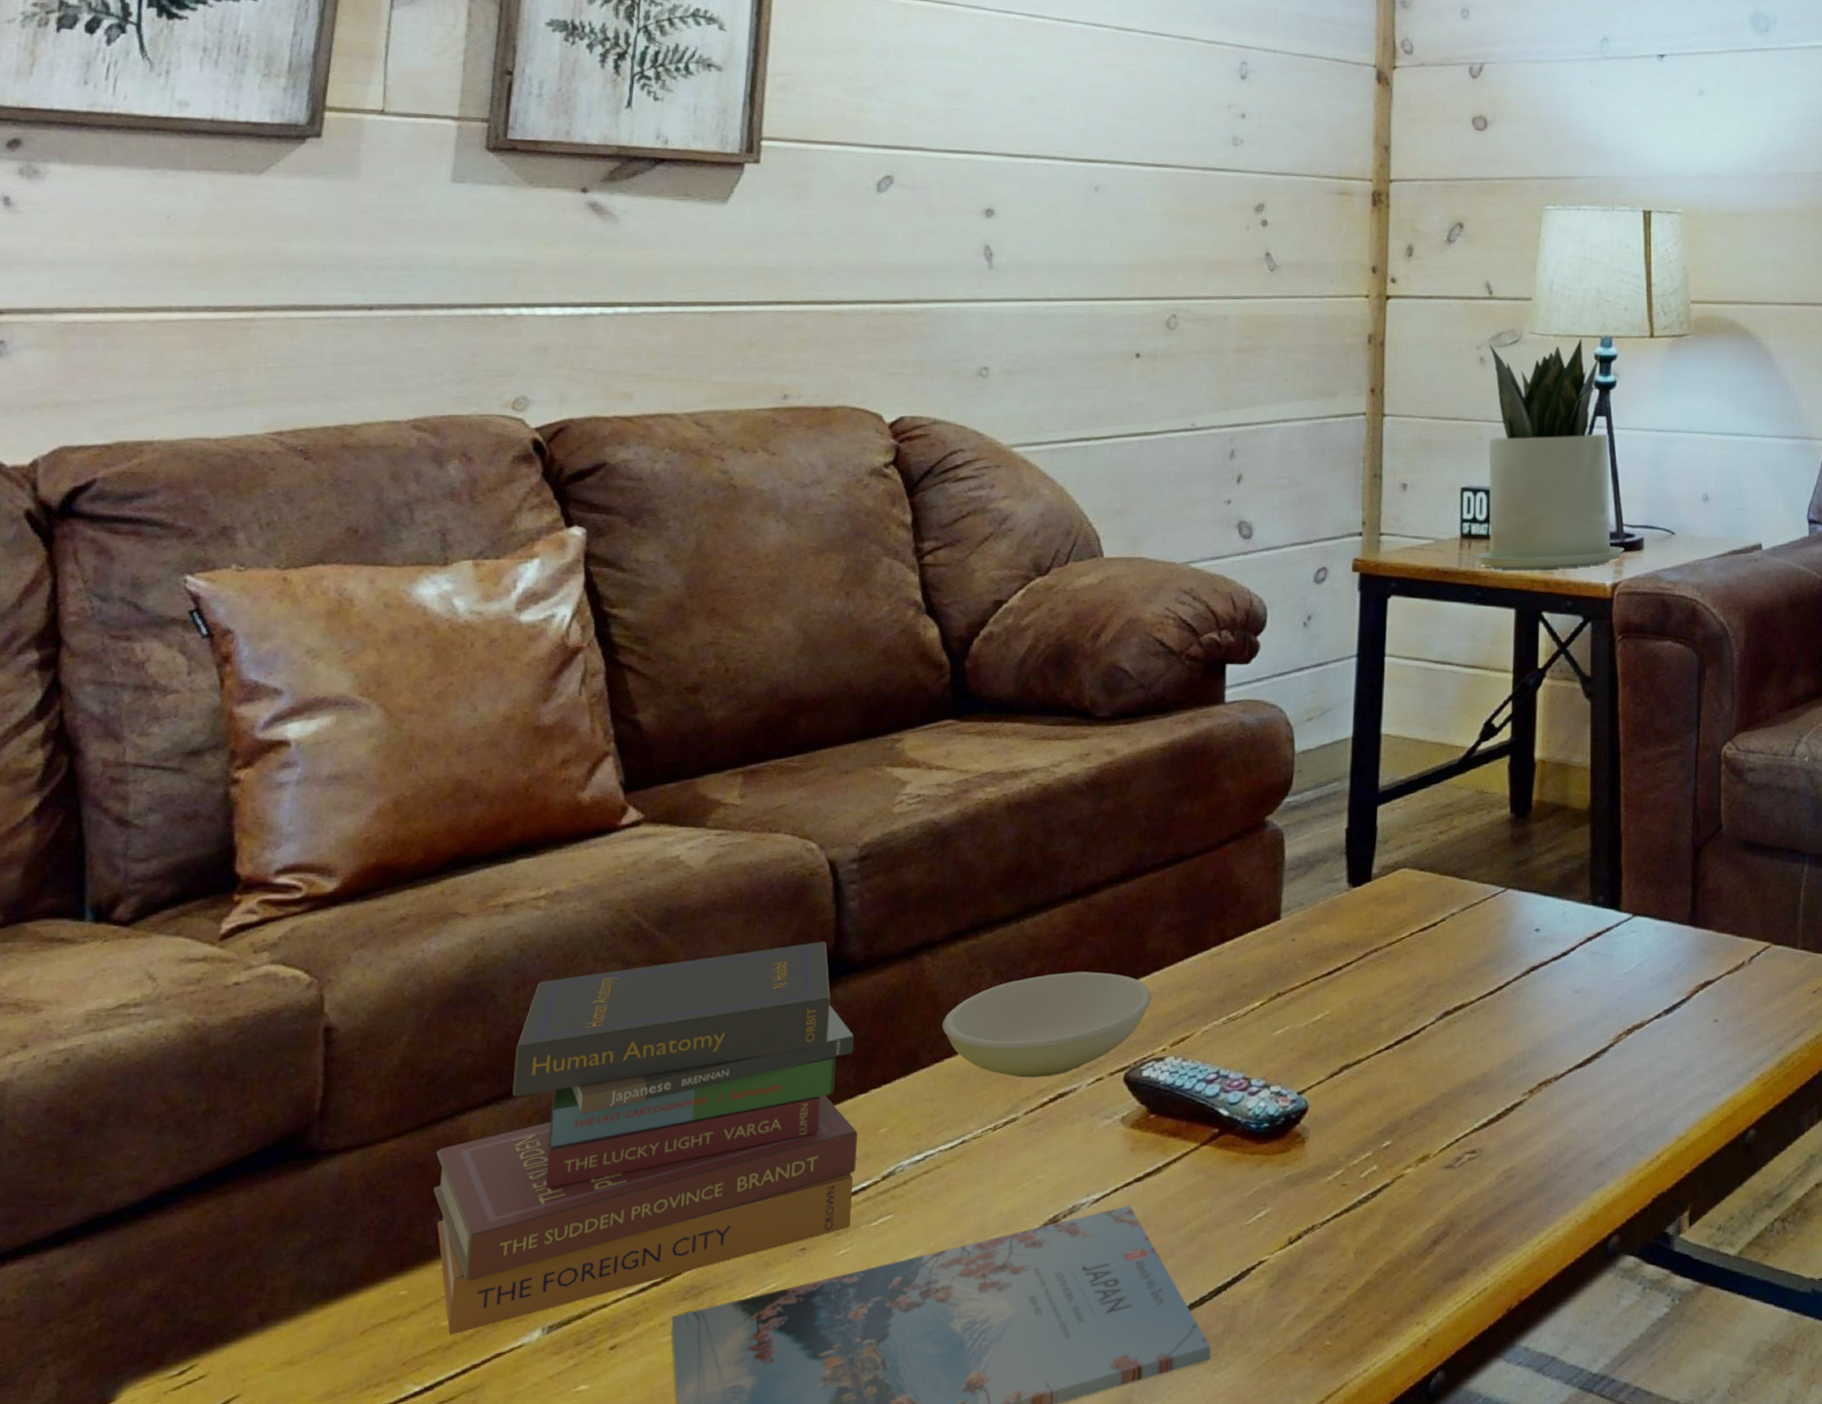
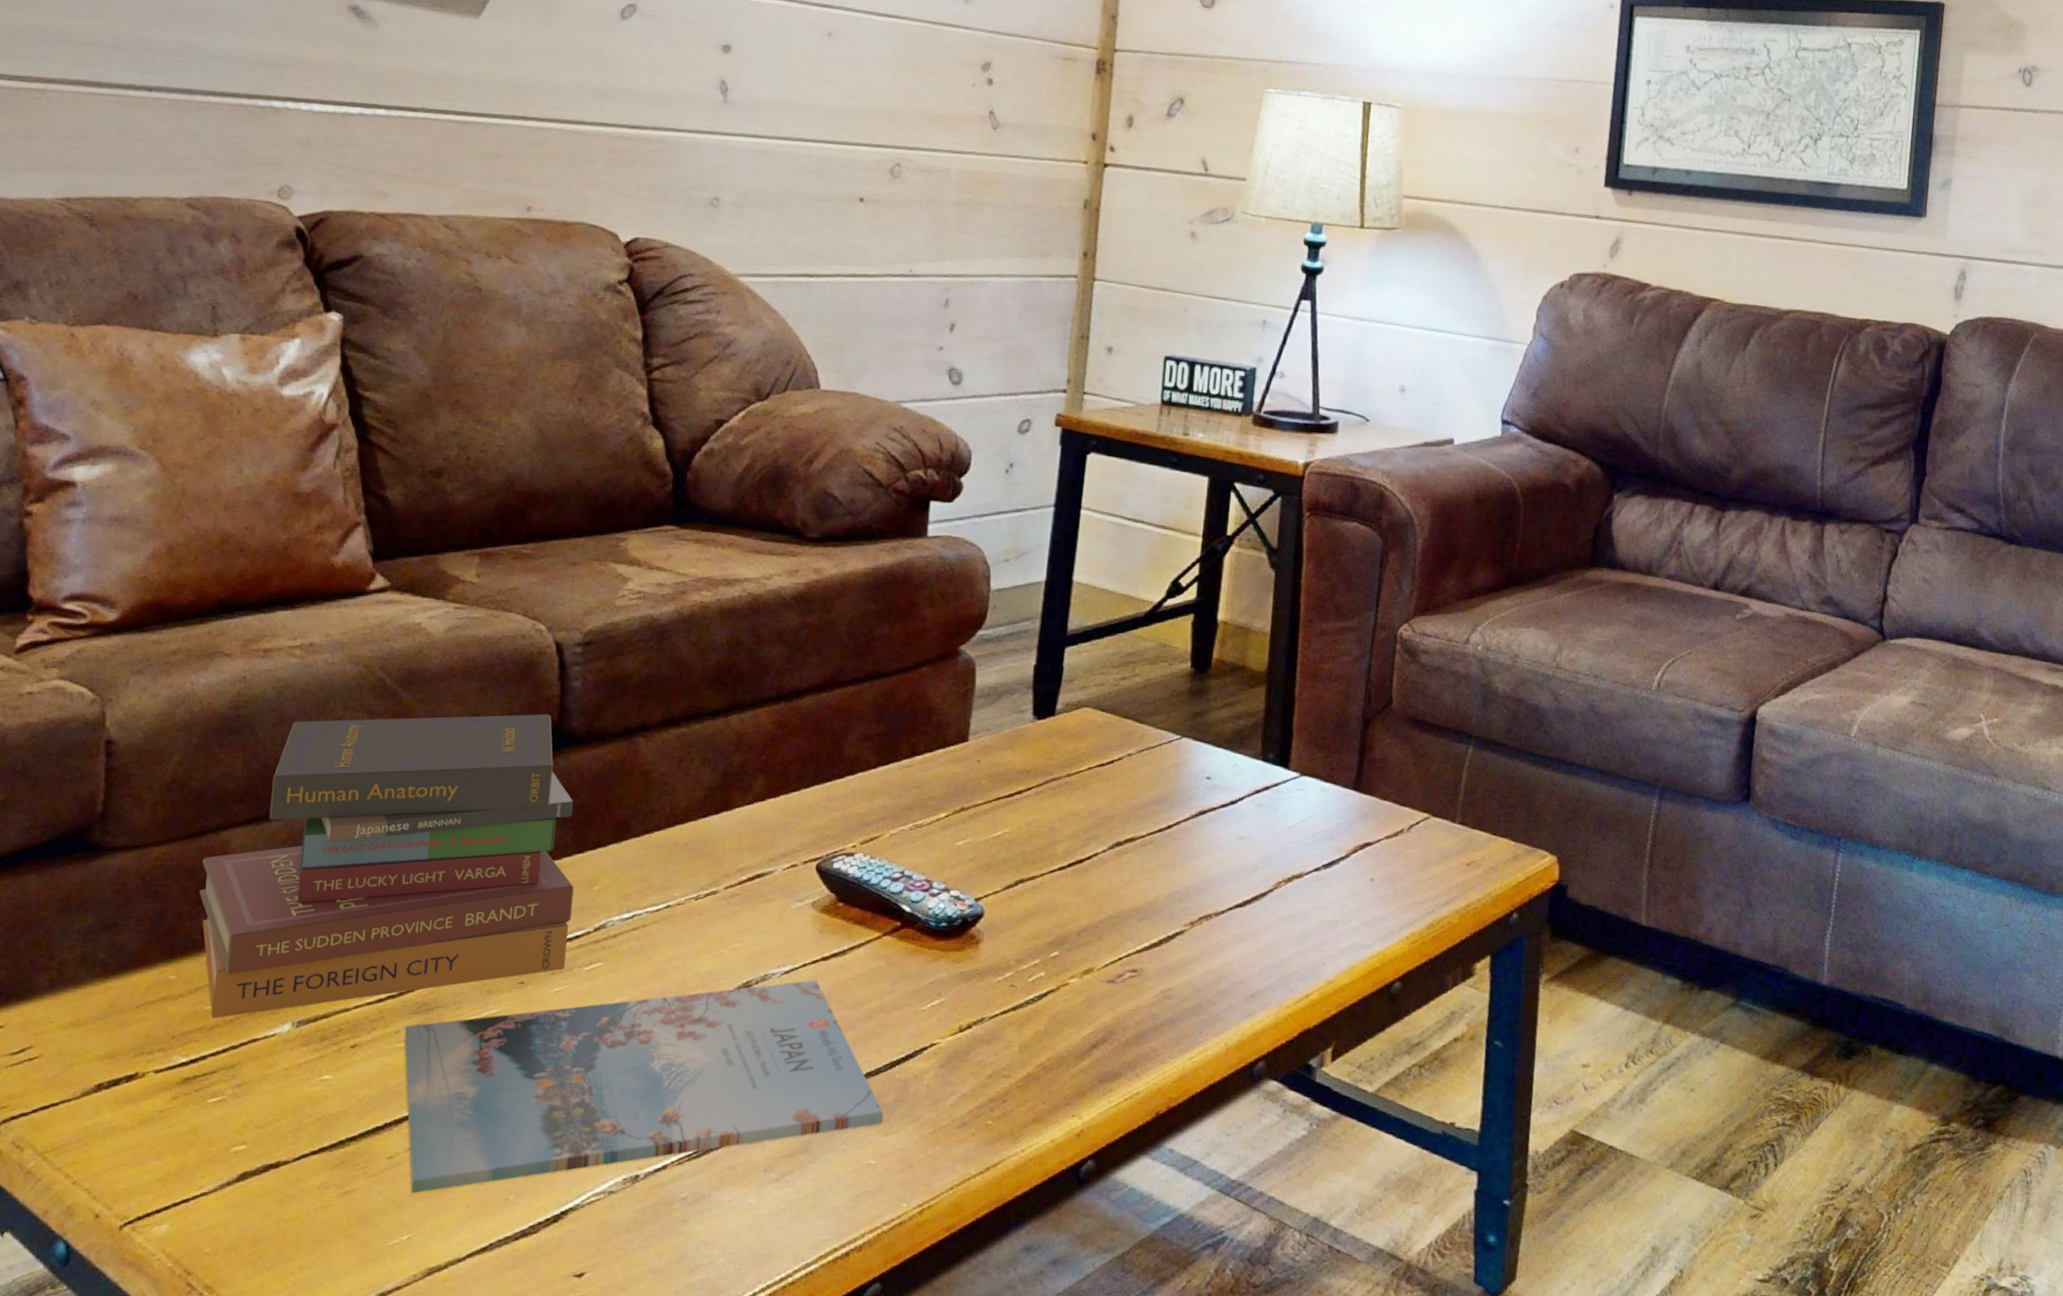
decorative bowl: present [942,971,1152,1078] -> none [653,767,845,859]
planter: present [1476,339,1624,570] -> none [1174,220,1319,444]

